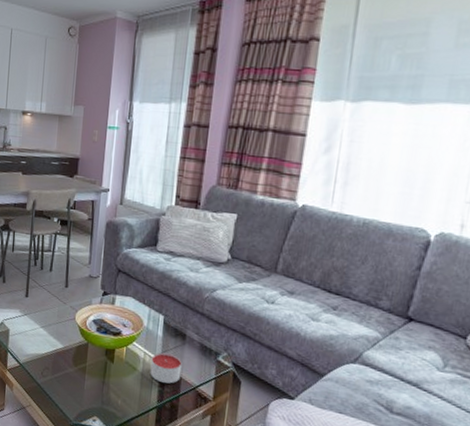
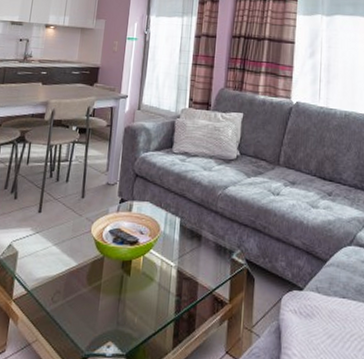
candle: present [150,352,182,384] -> none [167,257,199,291]

